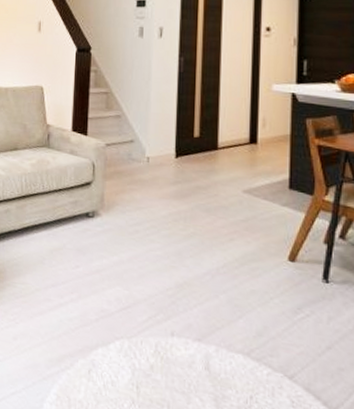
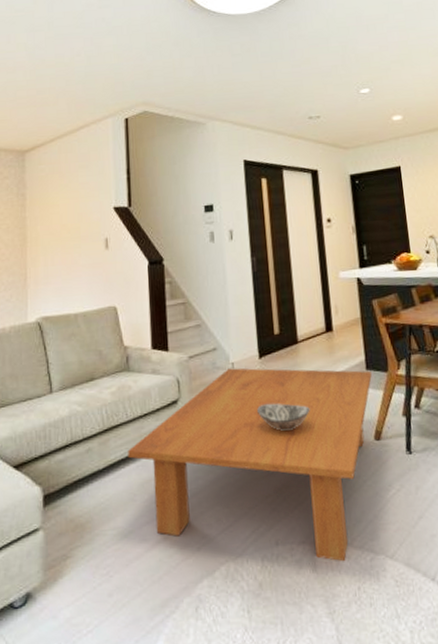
coffee table: none [41,162,294,369] -> present [128,368,372,562]
decorative bowl: none [168,202,222,233] -> present [257,403,310,432]

